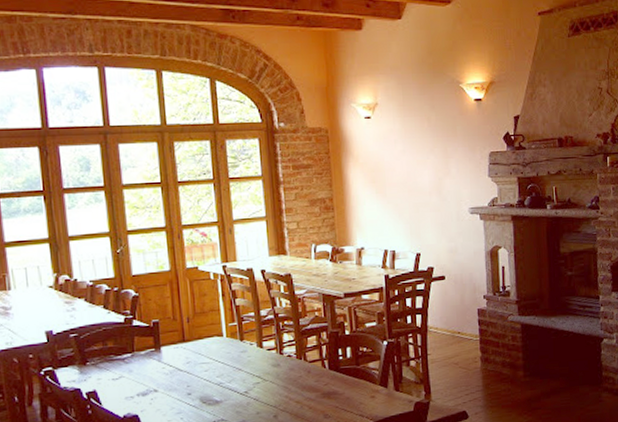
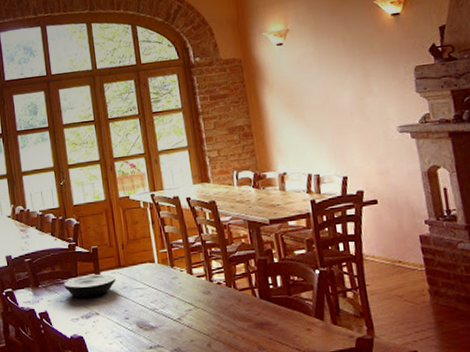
plate: none [117,349,179,374] -> present [64,274,116,297]

